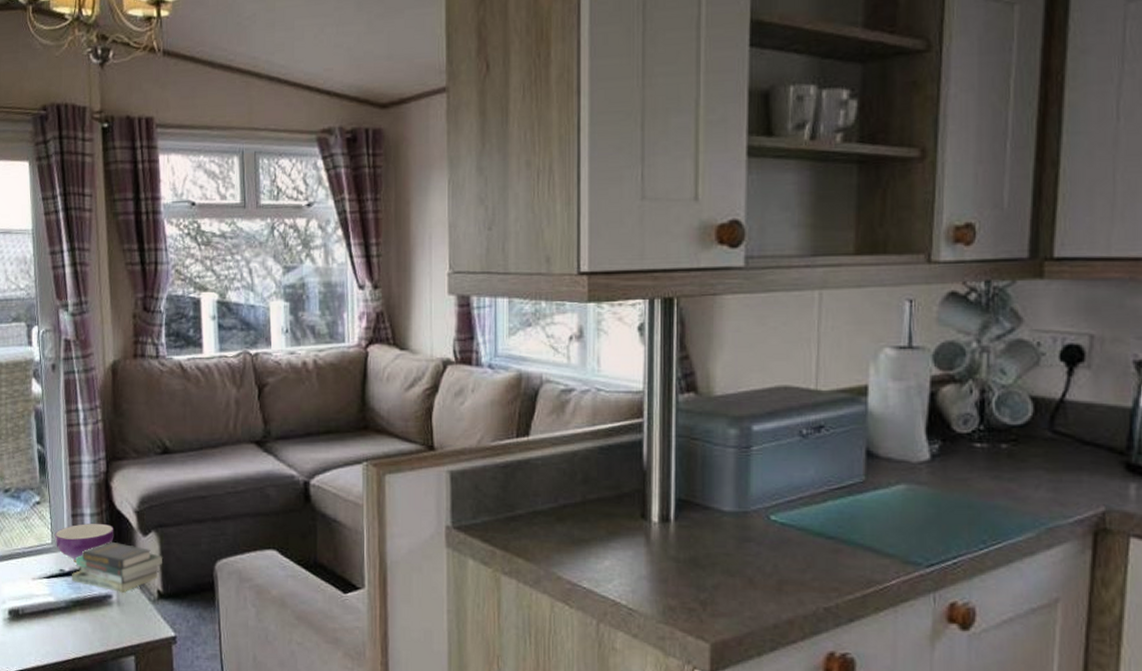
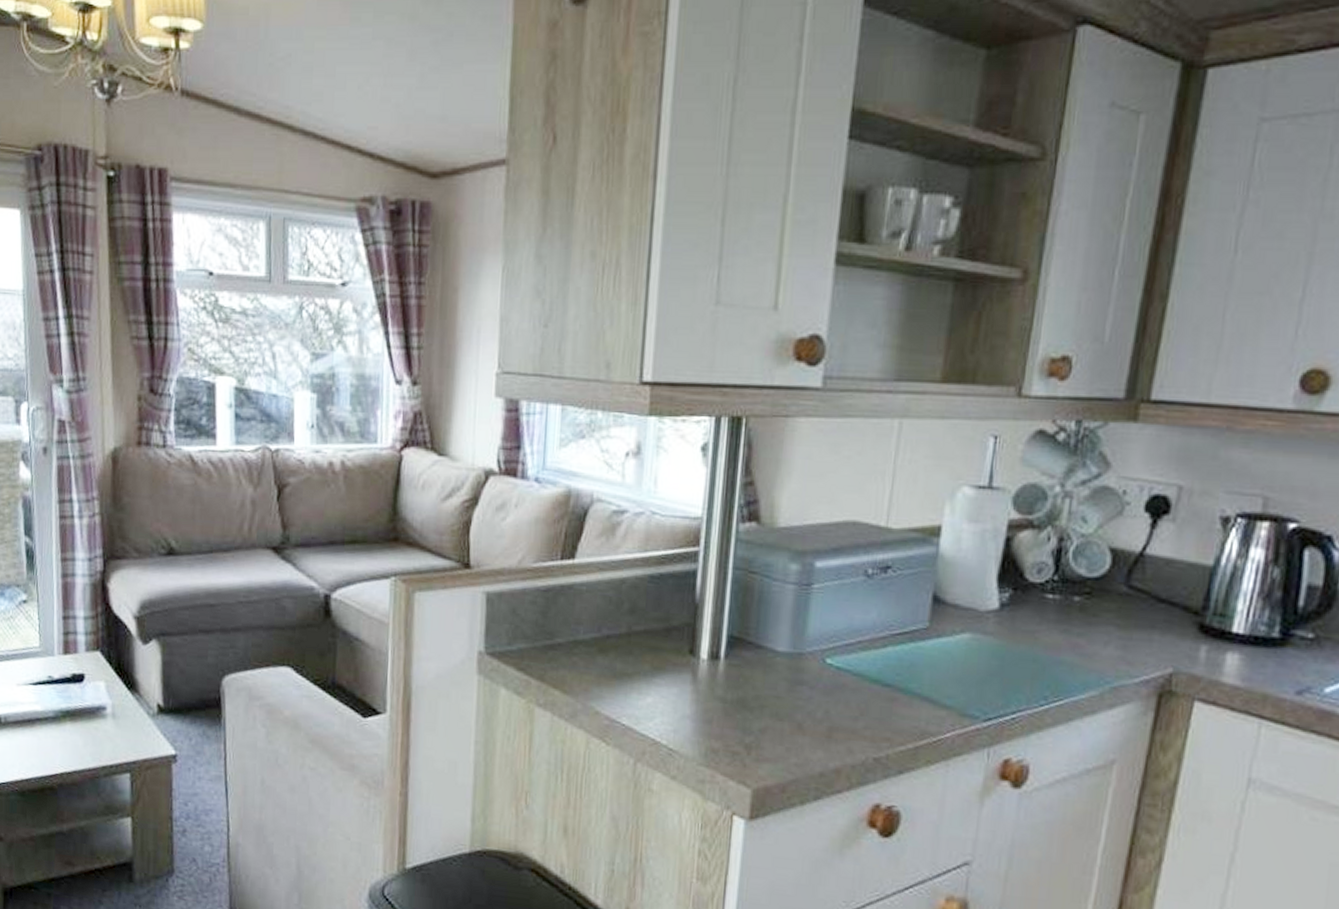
bowl: present [55,523,114,564] -> none [43,627,111,671]
books: present [72,541,162,593] -> none [61,648,164,705]

